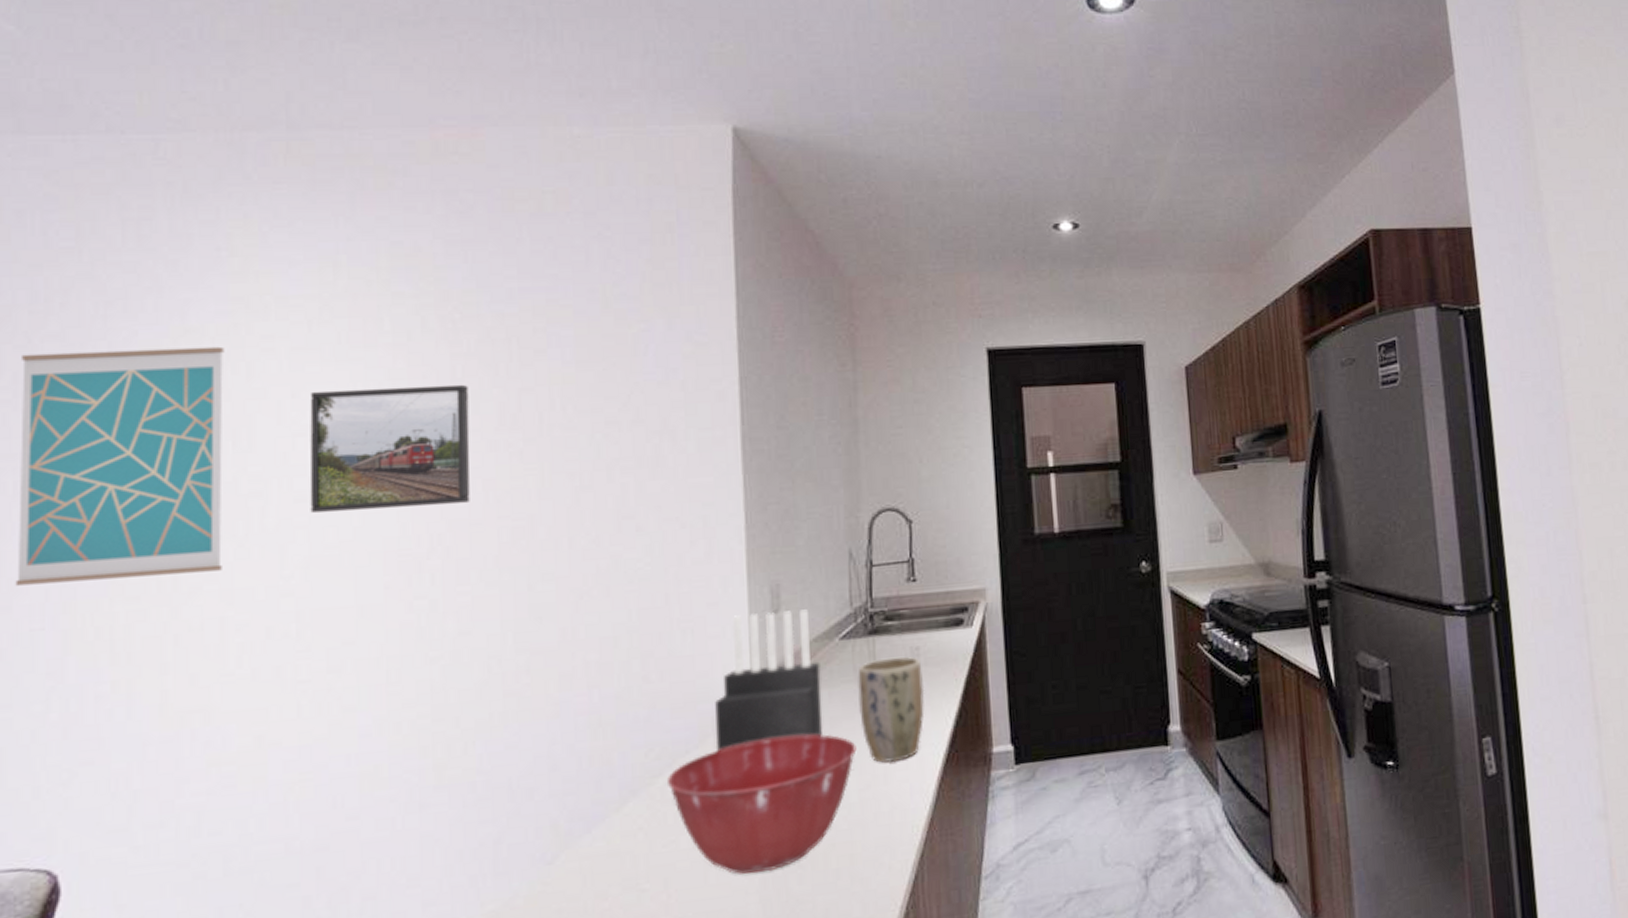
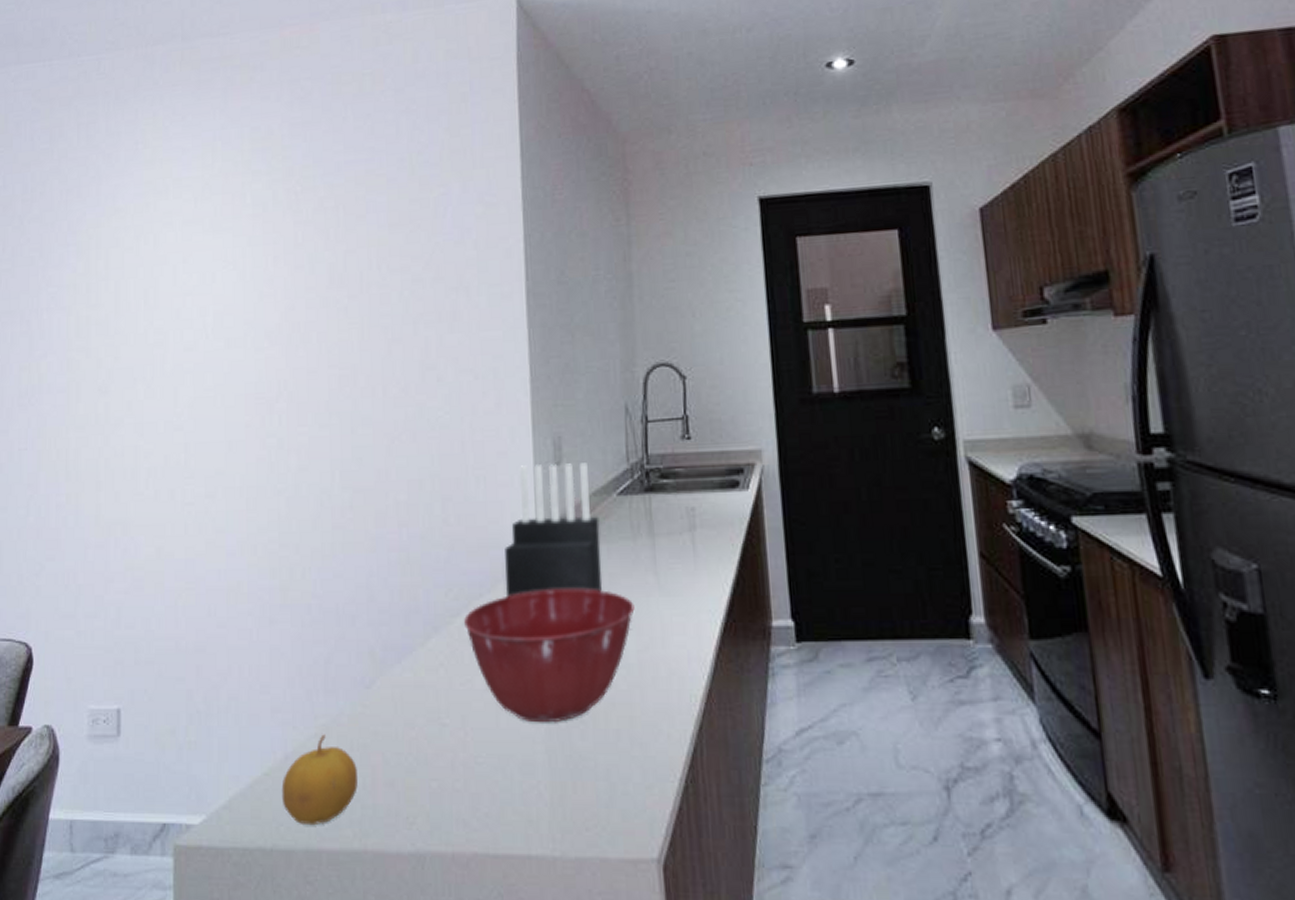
wall art: present [15,346,225,586] -> none [10,222,140,414]
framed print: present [309,384,470,514] -> none [194,248,308,361]
plant pot: present [858,656,925,763] -> none [635,516,701,627]

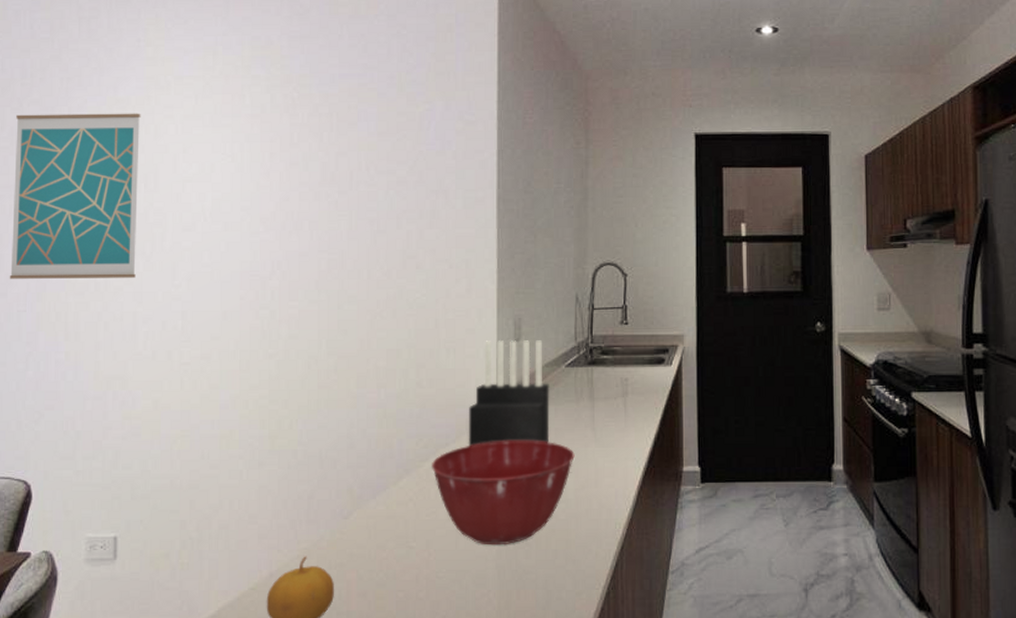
wall art: none [10,222,140,414] -> present [9,113,141,279]

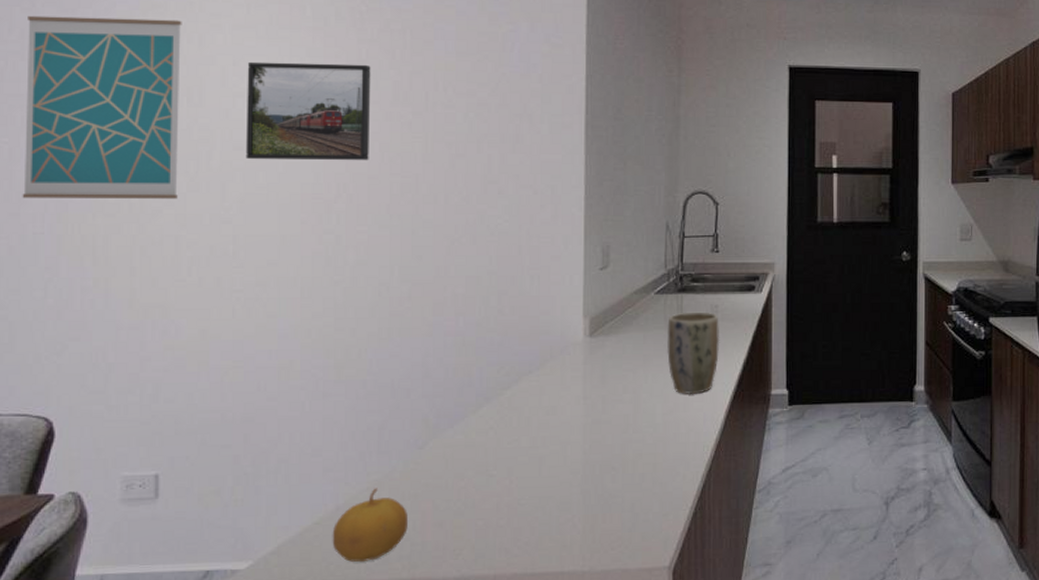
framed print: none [193,147,302,240] -> present [245,61,371,161]
mixing bowl: present [431,441,575,546] -> none [513,367,663,471]
knife block: present [468,340,550,446] -> none [552,268,638,373]
plant pot: none [578,385,631,471] -> present [667,312,720,395]

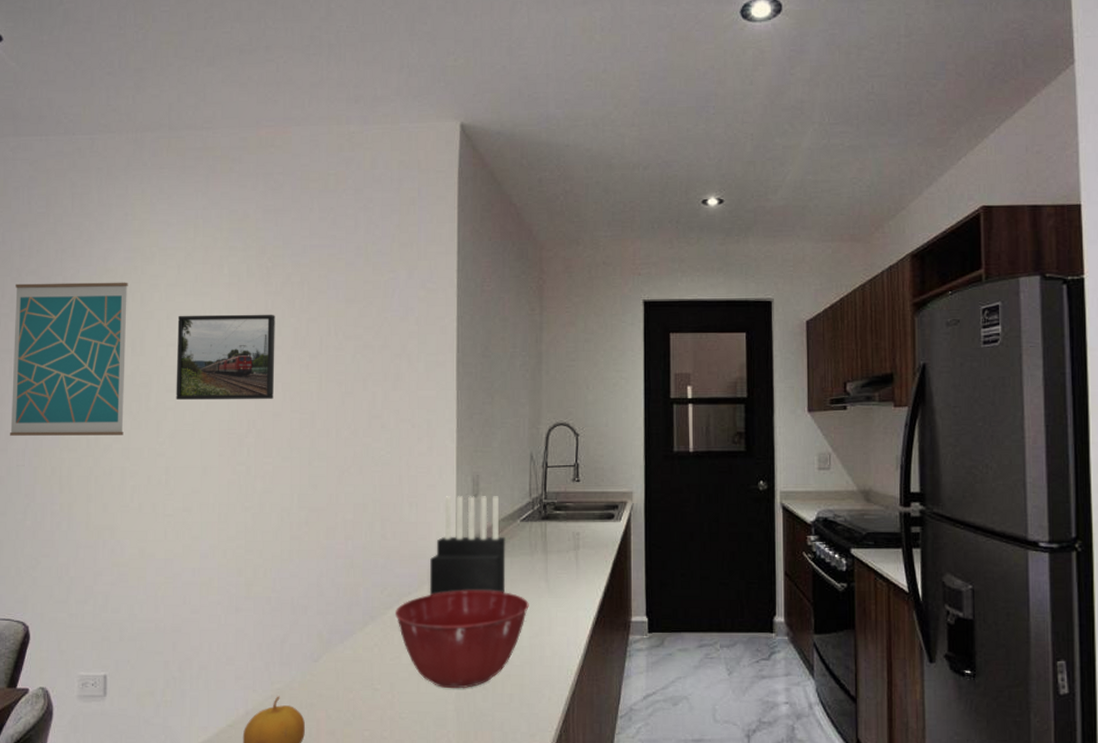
mixing bowl: none [513,367,663,471] -> present [394,590,529,689]
knife block: none [552,268,638,373] -> present [429,496,506,595]
plant pot: present [667,312,720,395] -> none [532,539,582,620]

